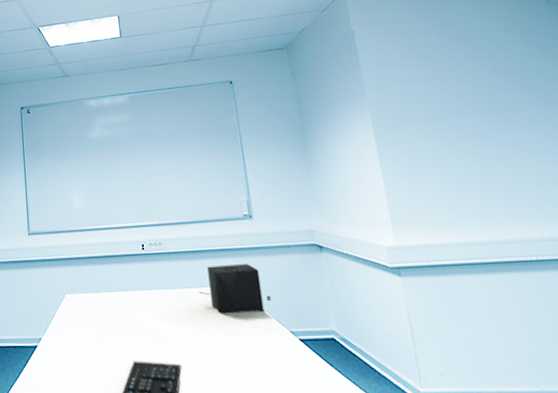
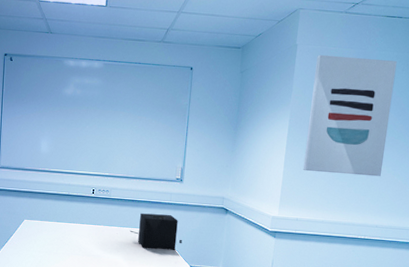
wall art: none [383,23,528,179] -> present [302,54,397,177]

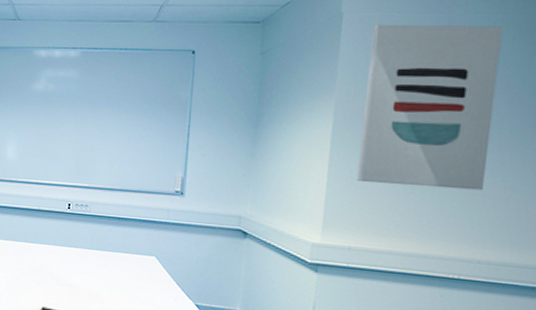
speaker: present [116,213,183,251] -> none [98,234,185,284]

